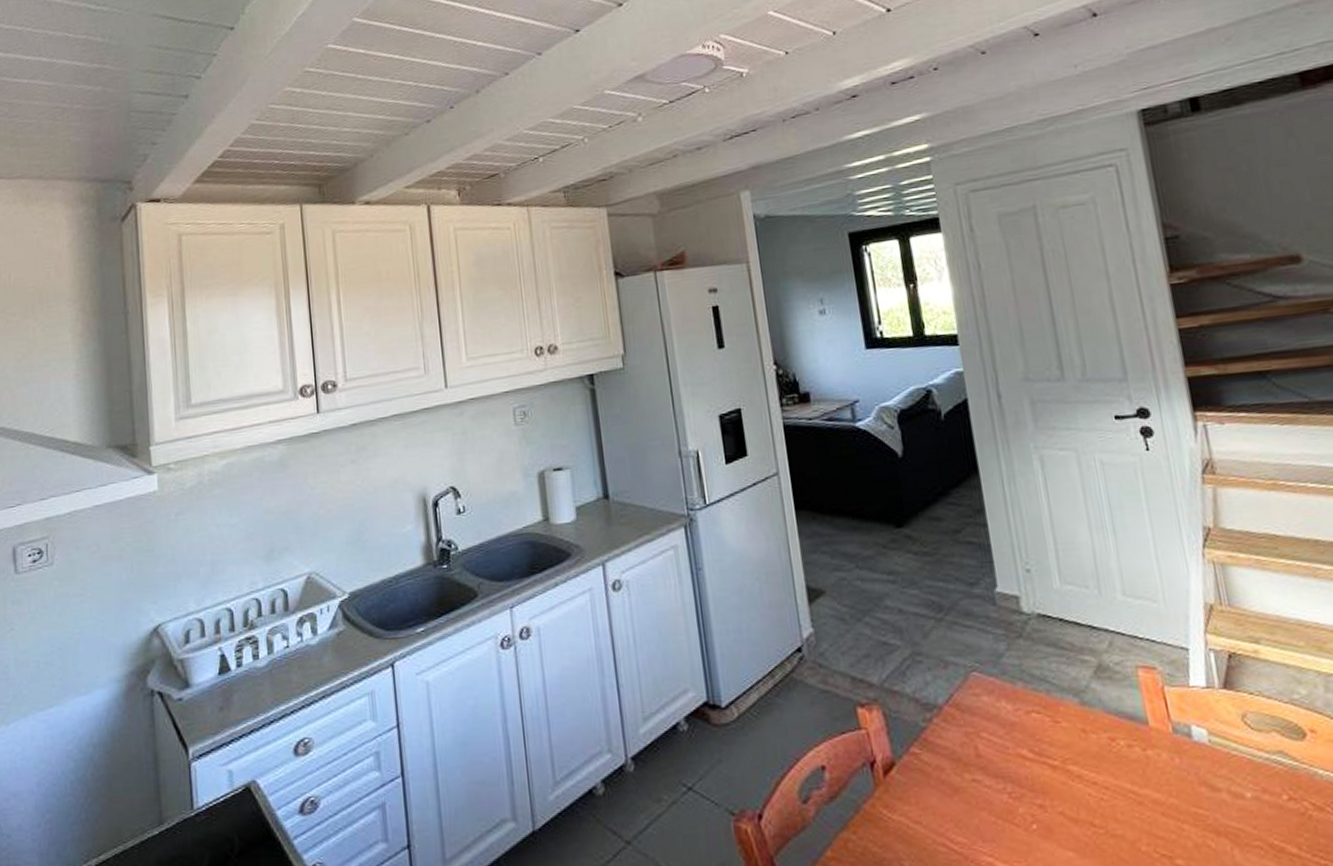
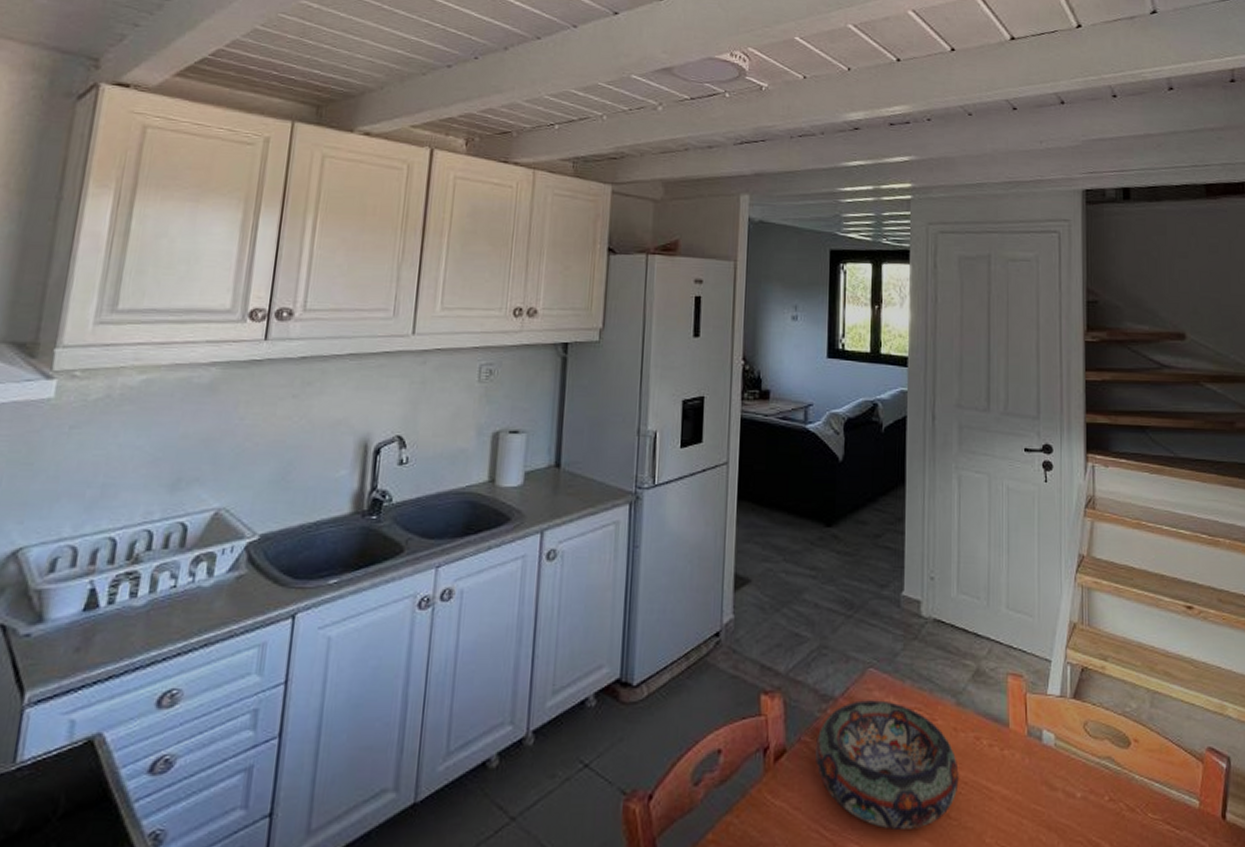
decorative bowl: none [926,705,1099,840] -> present [816,700,959,829]

